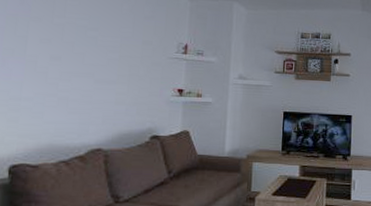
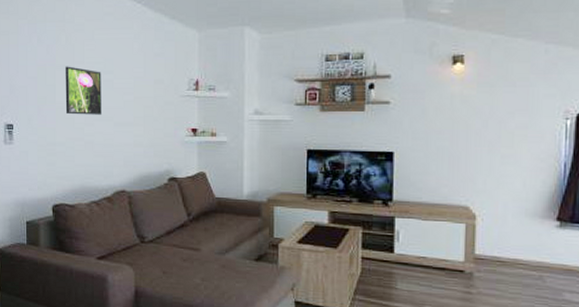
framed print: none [37,18,85,71] -> present [65,66,101,115]

